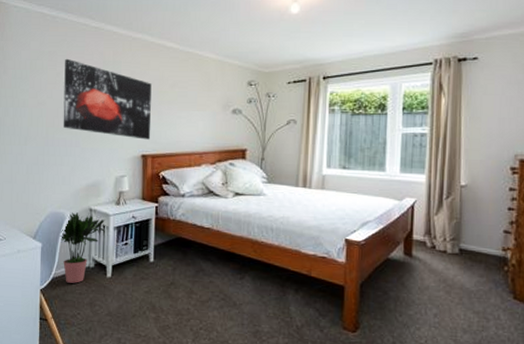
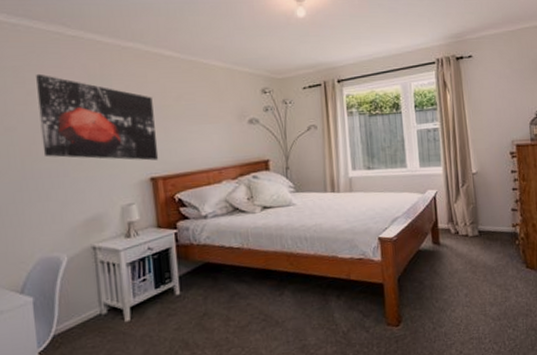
potted plant: present [60,212,105,283] -> none [57,253,116,338]

